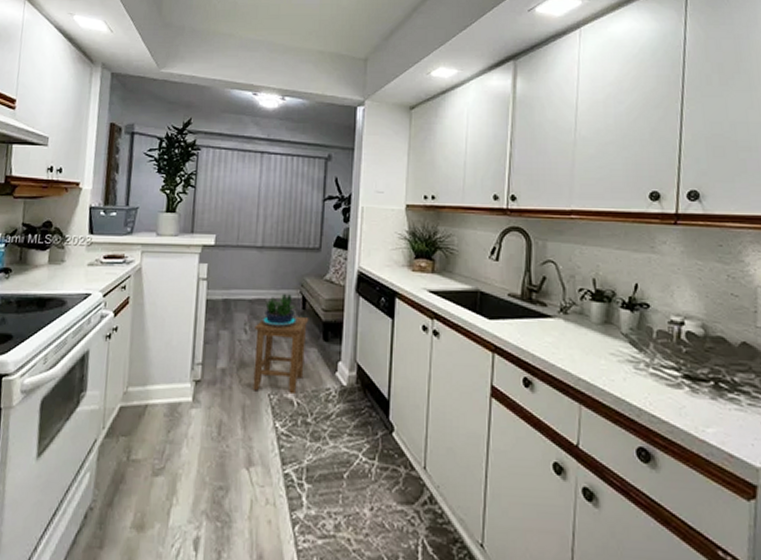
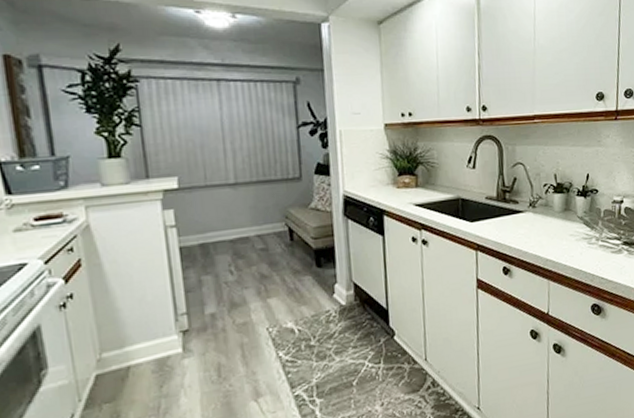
stool: present [253,317,309,395] -> none [241,248,301,328]
potted plant: present [261,294,297,327] -> none [247,228,286,263]

